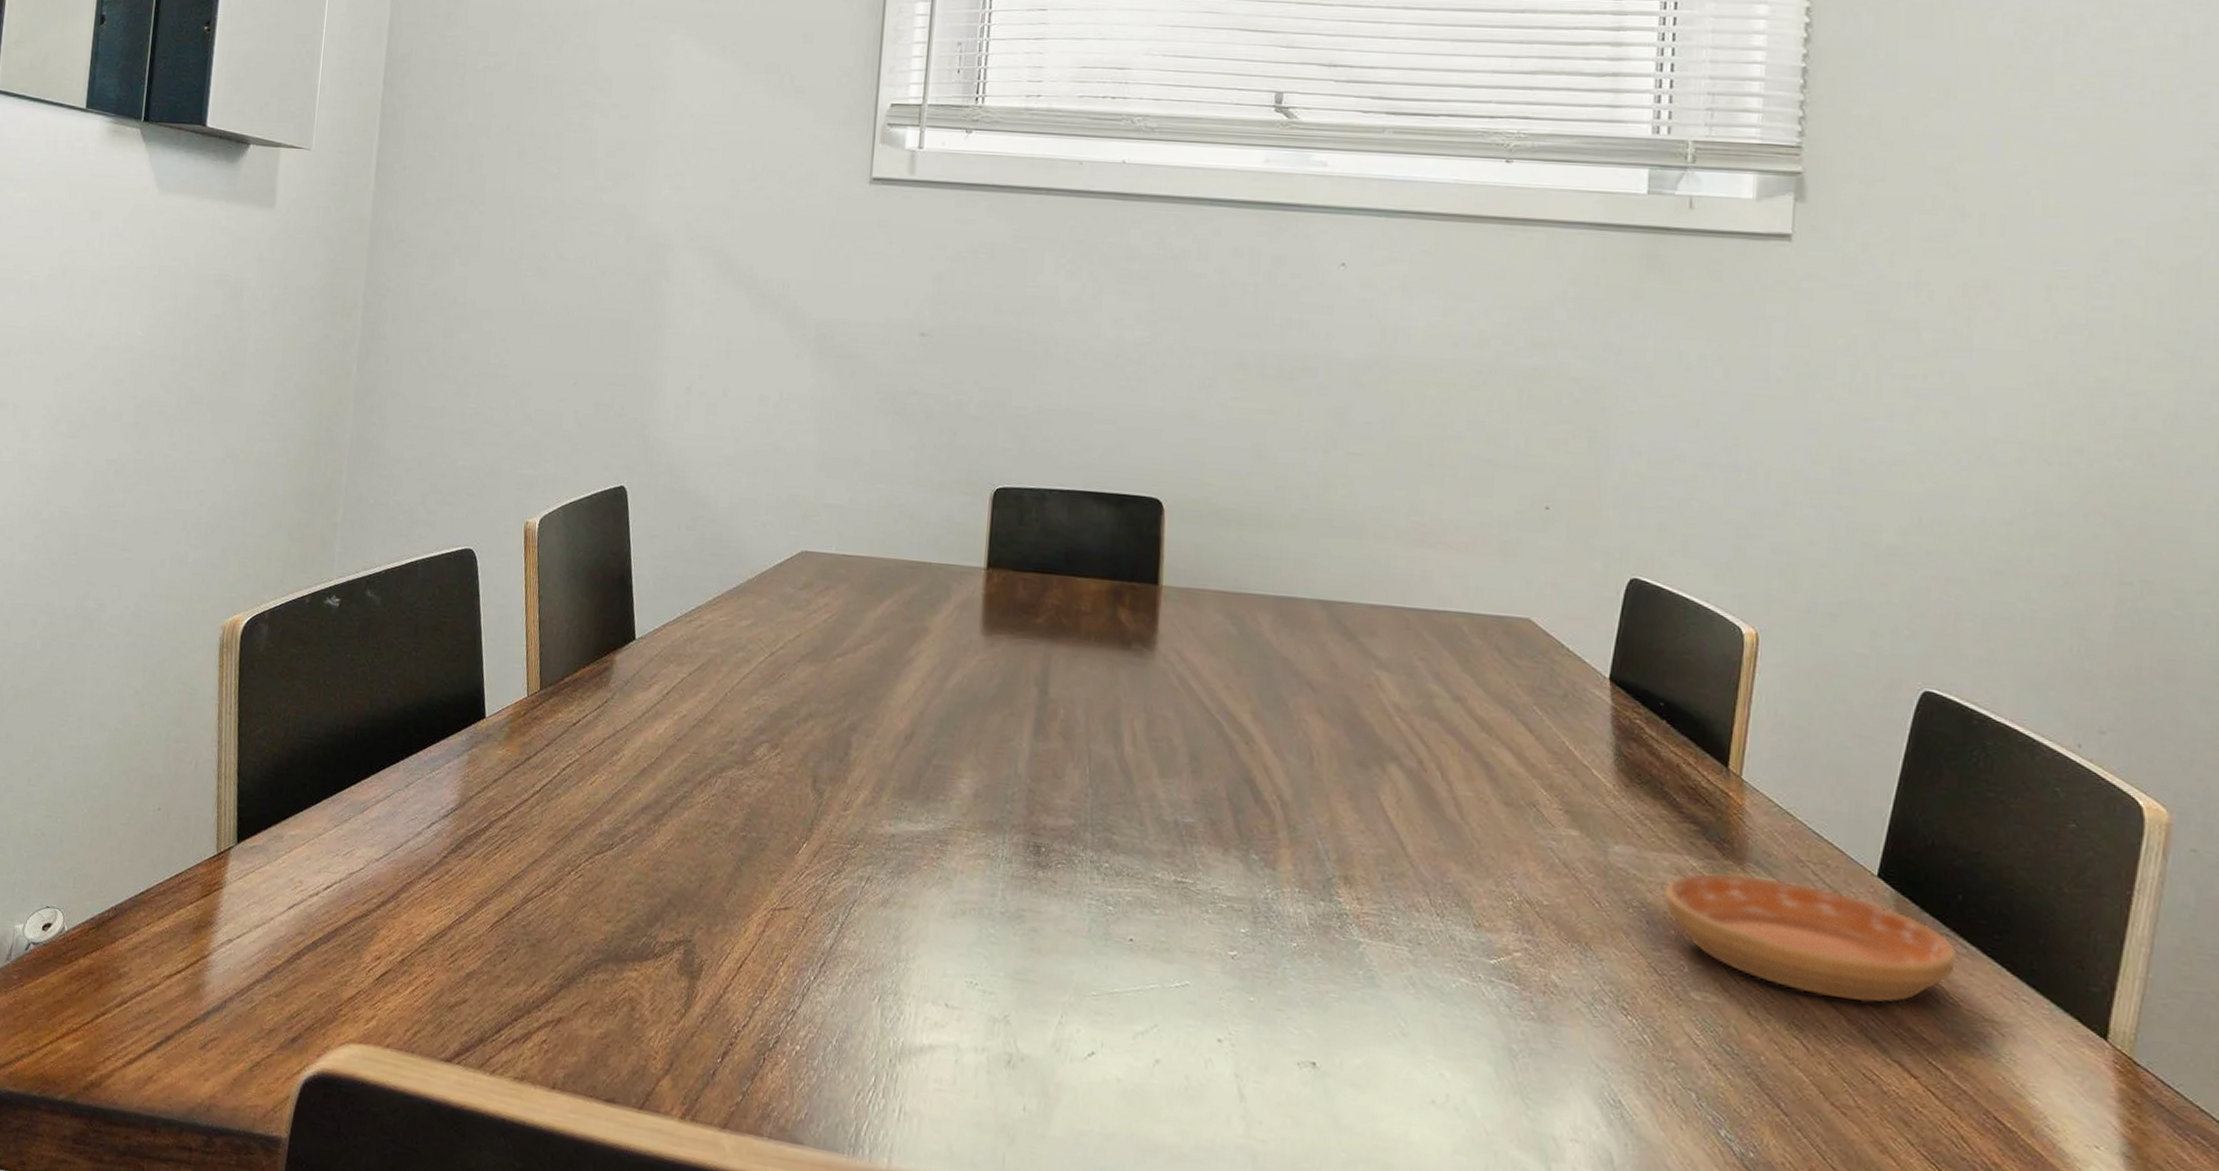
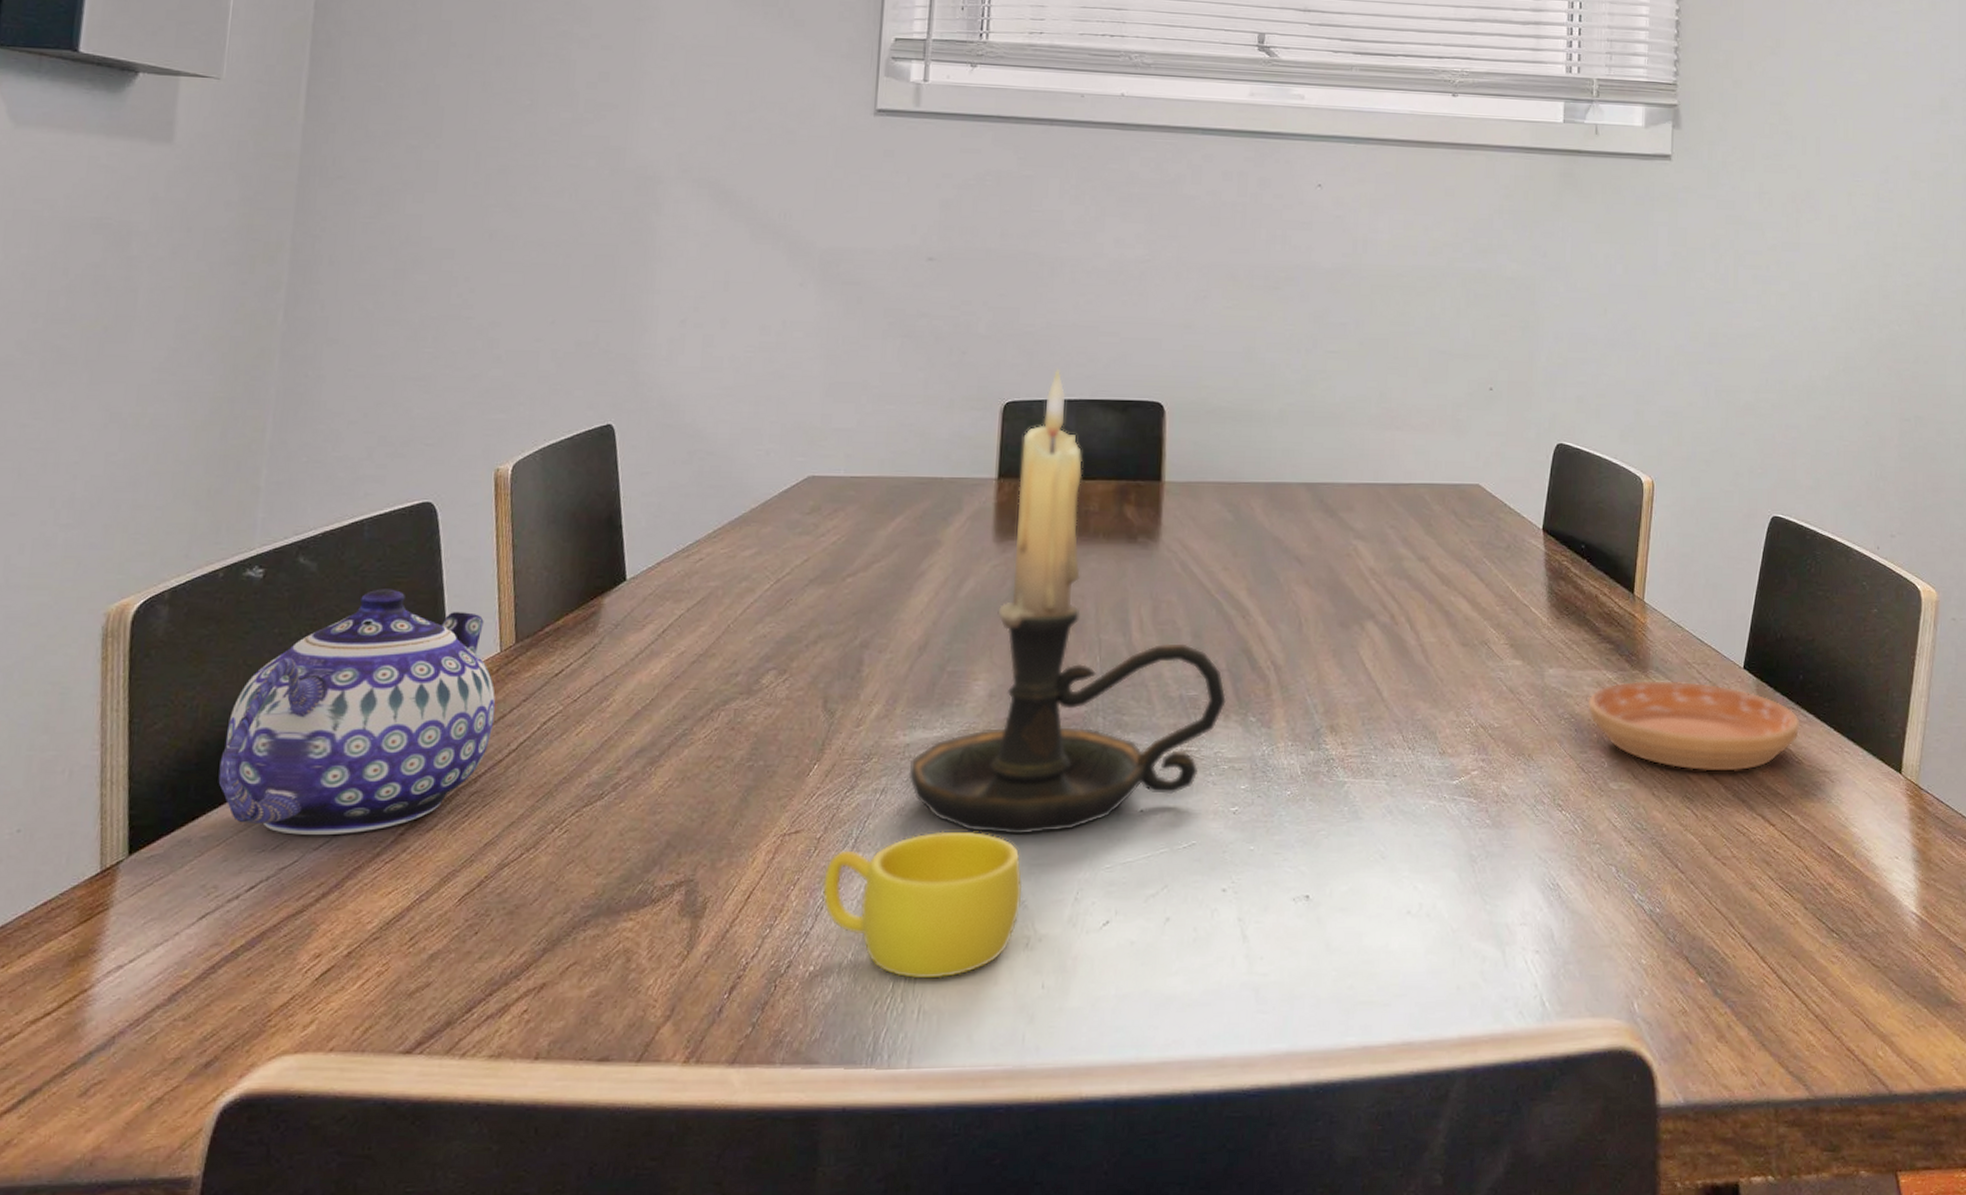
teapot: none [303,626,523,850] -> present [218,588,496,835]
cup: none [809,929,1005,1082] -> present [822,831,1023,979]
candle holder: none [893,455,1227,949] -> present [908,368,1227,835]

